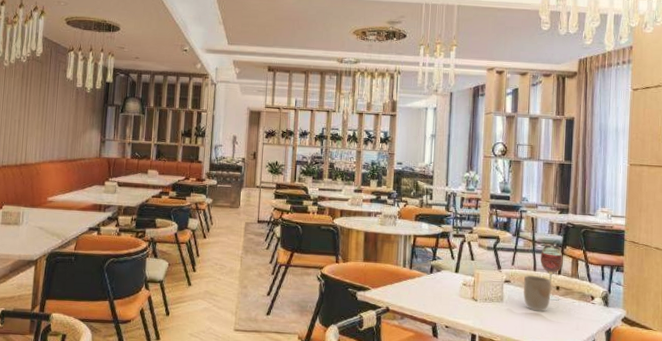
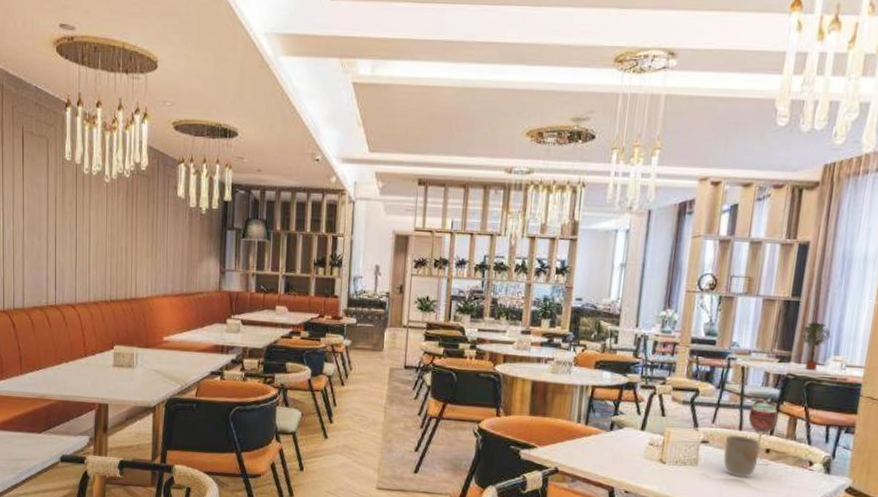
potted tree: none [575,180,597,220] -> present [802,322,831,370]

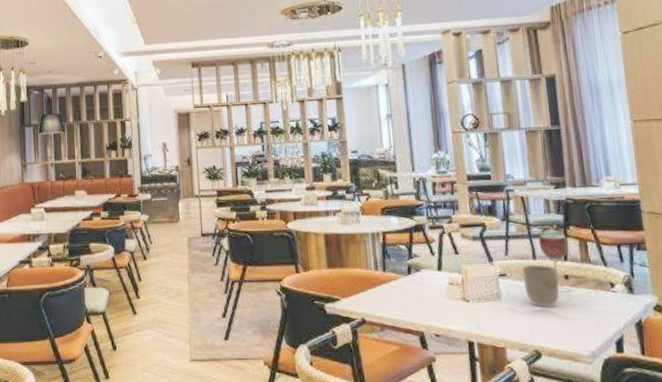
potted tree: present [802,322,831,370] -> none [569,146,598,192]

